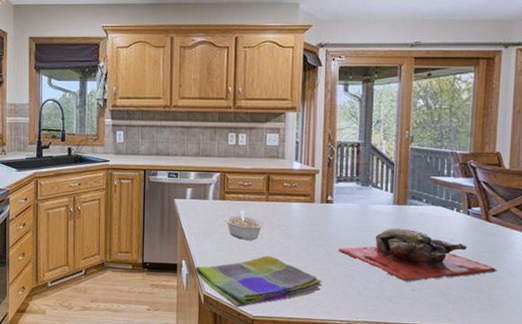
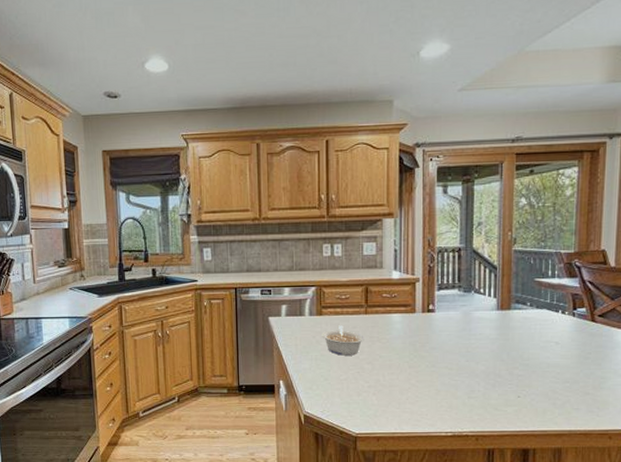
dish towel: present [195,255,322,308] -> none [294,370,426,426]
cutting board: present [338,228,497,283] -> none [441,334,604,390]

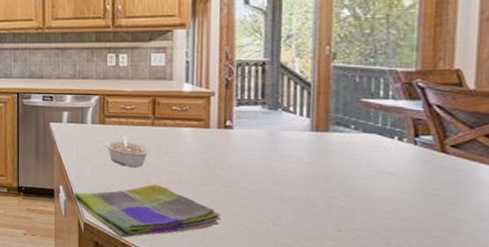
dish towel: none [294,370,426,426] -> present [74,184,221,238]

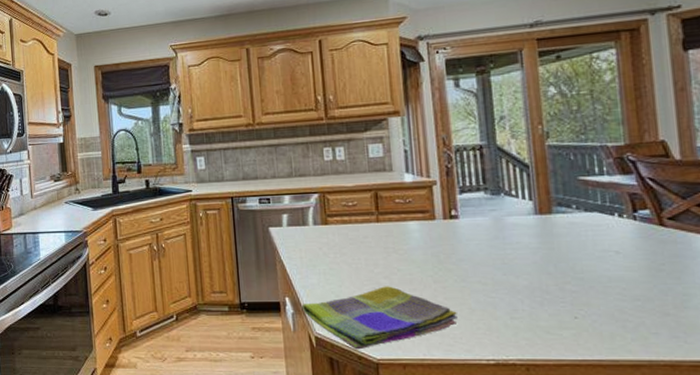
legume: present [104,135,151,167] -> none [329,235,378,269]

